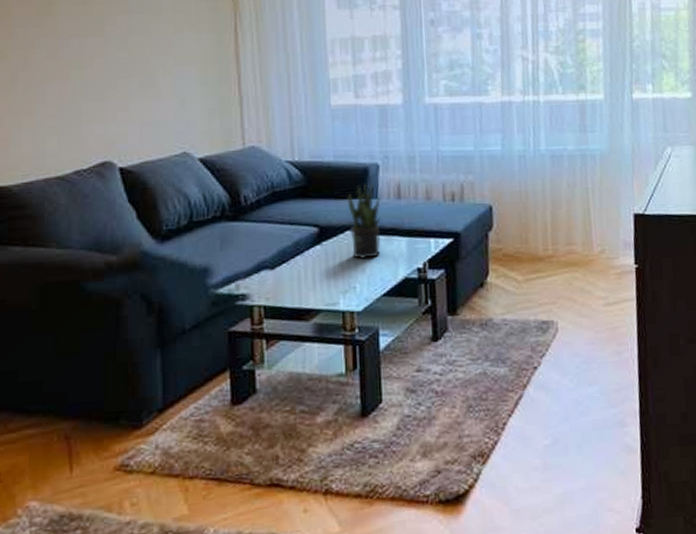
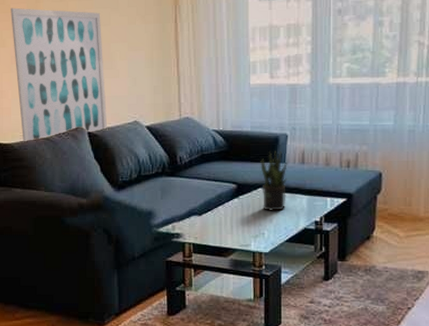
wall art: none [12,11,147,185] -> present [11,7,108,143]

